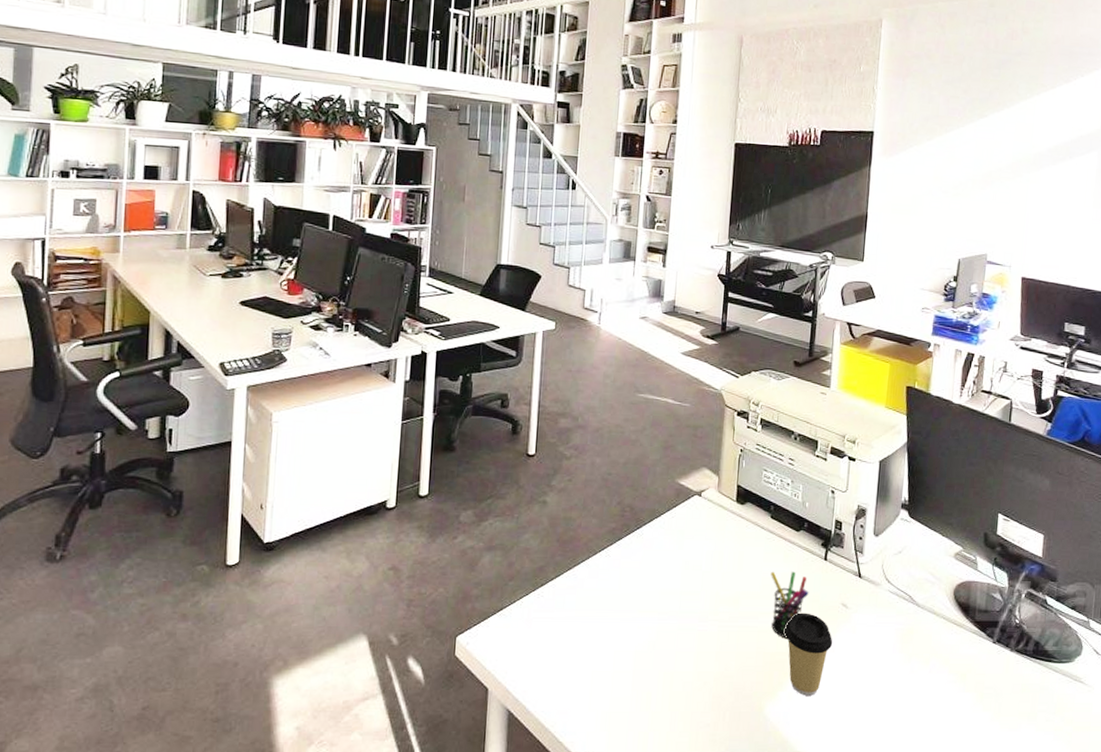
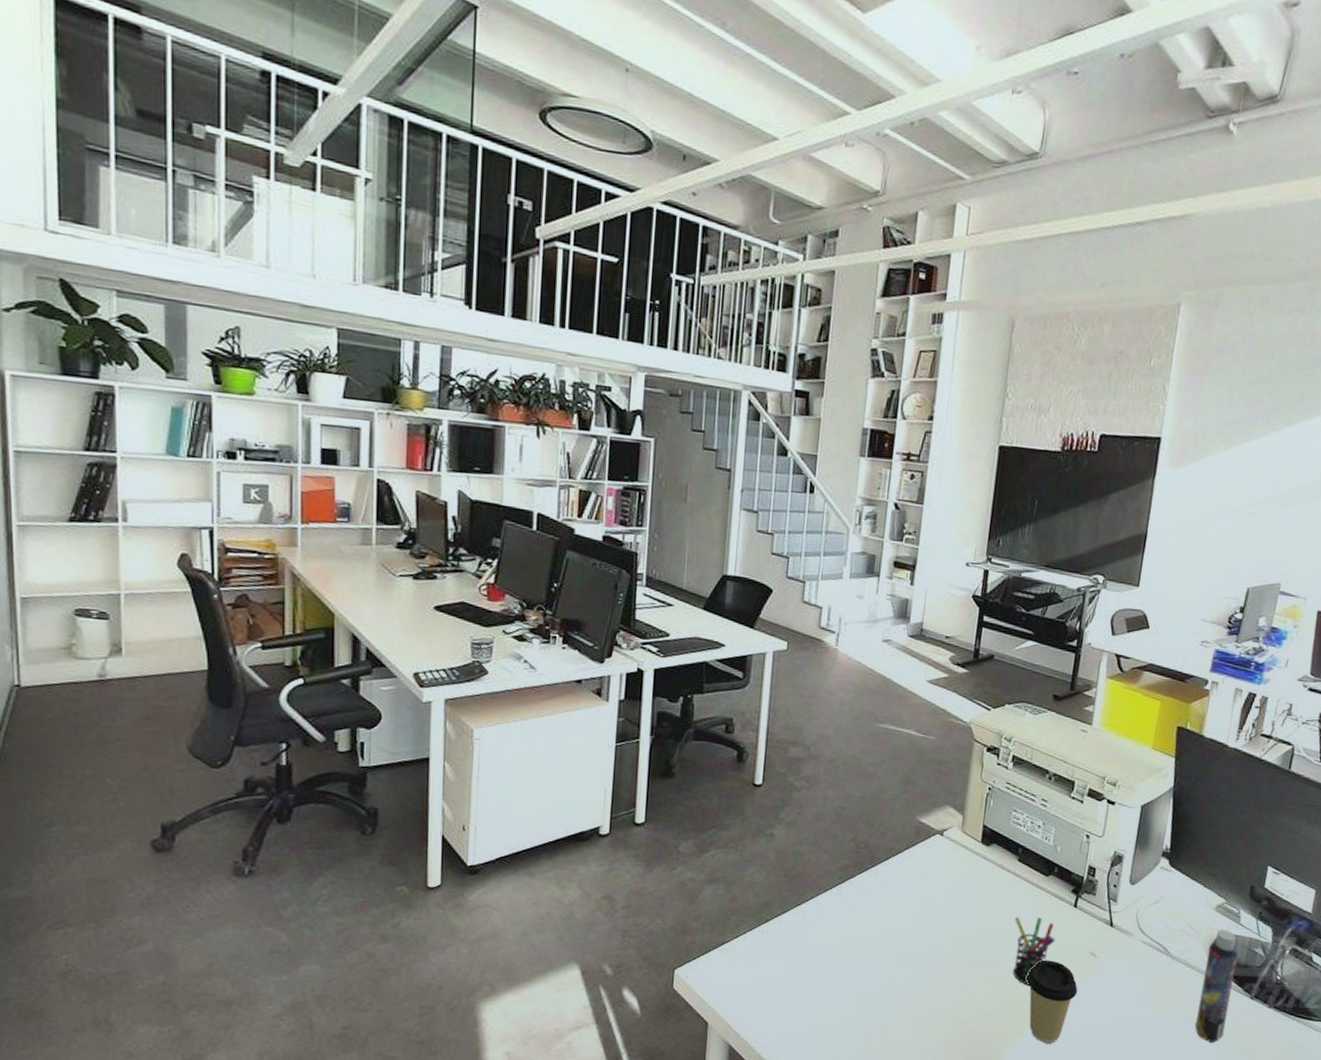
bottle: none [944,576,978,689] -> present [1195,929,1238,1043]

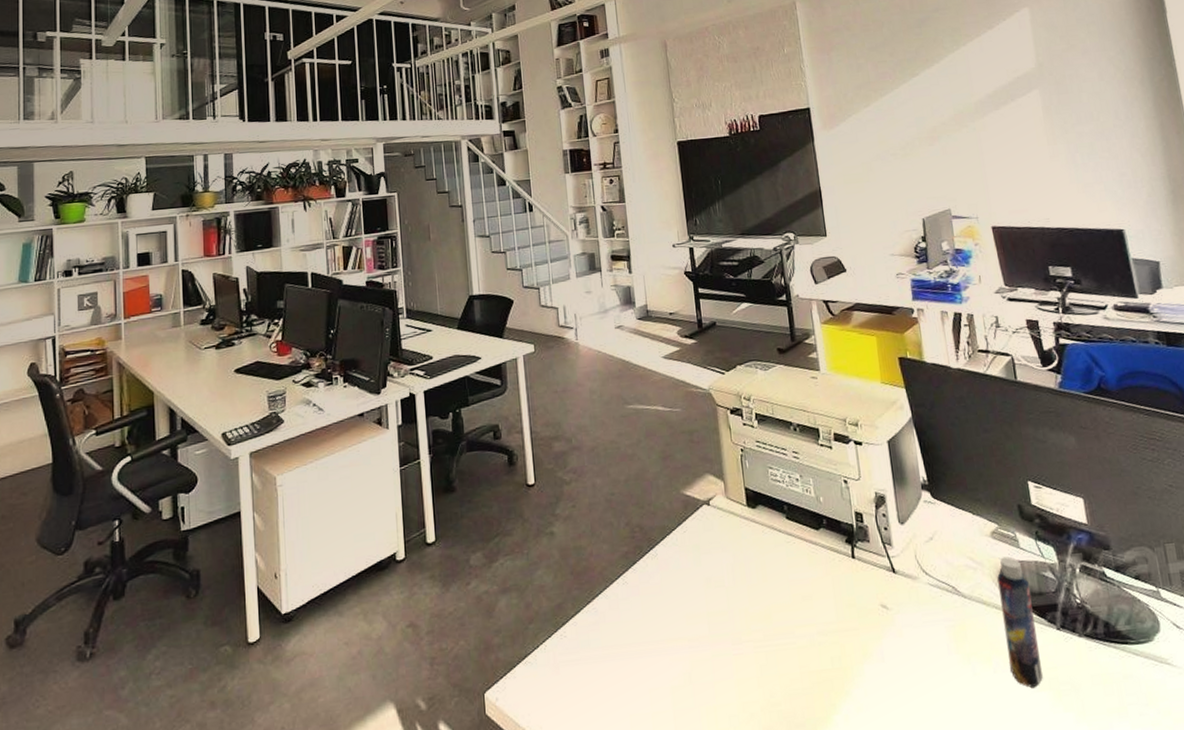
pen holder: present [1013,917,1055,985] -> none [798,575,843,653]
coffee cup: present [1026,960,1078,1043] -> none [825,620,881,717]

